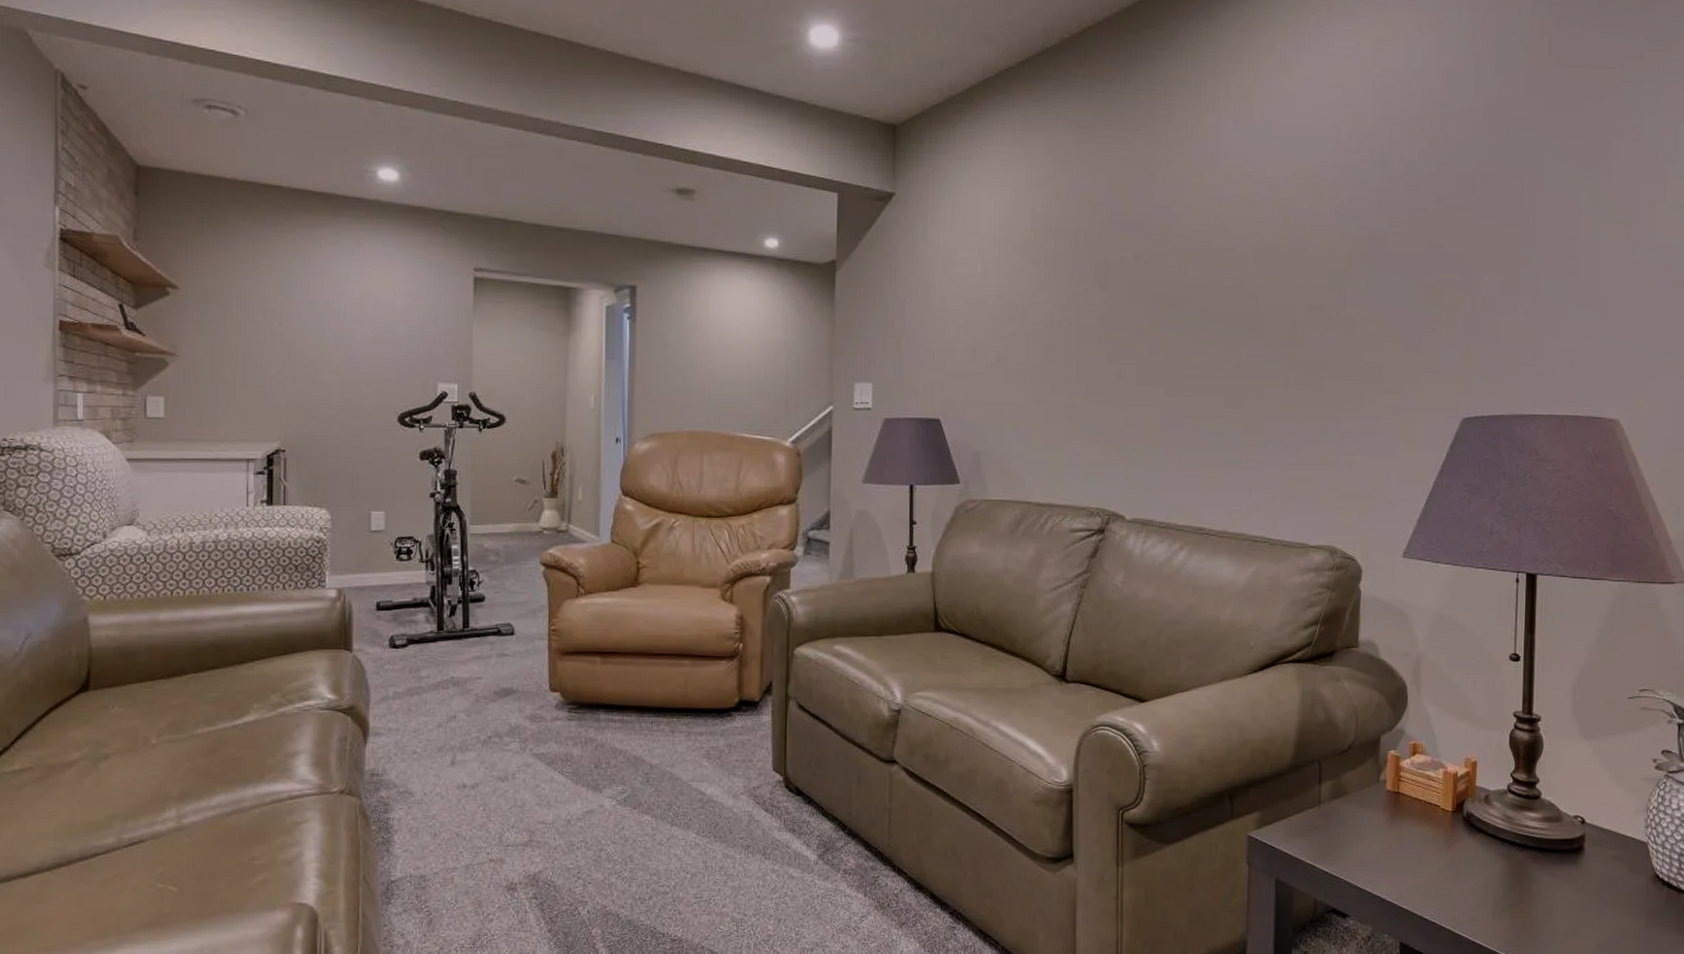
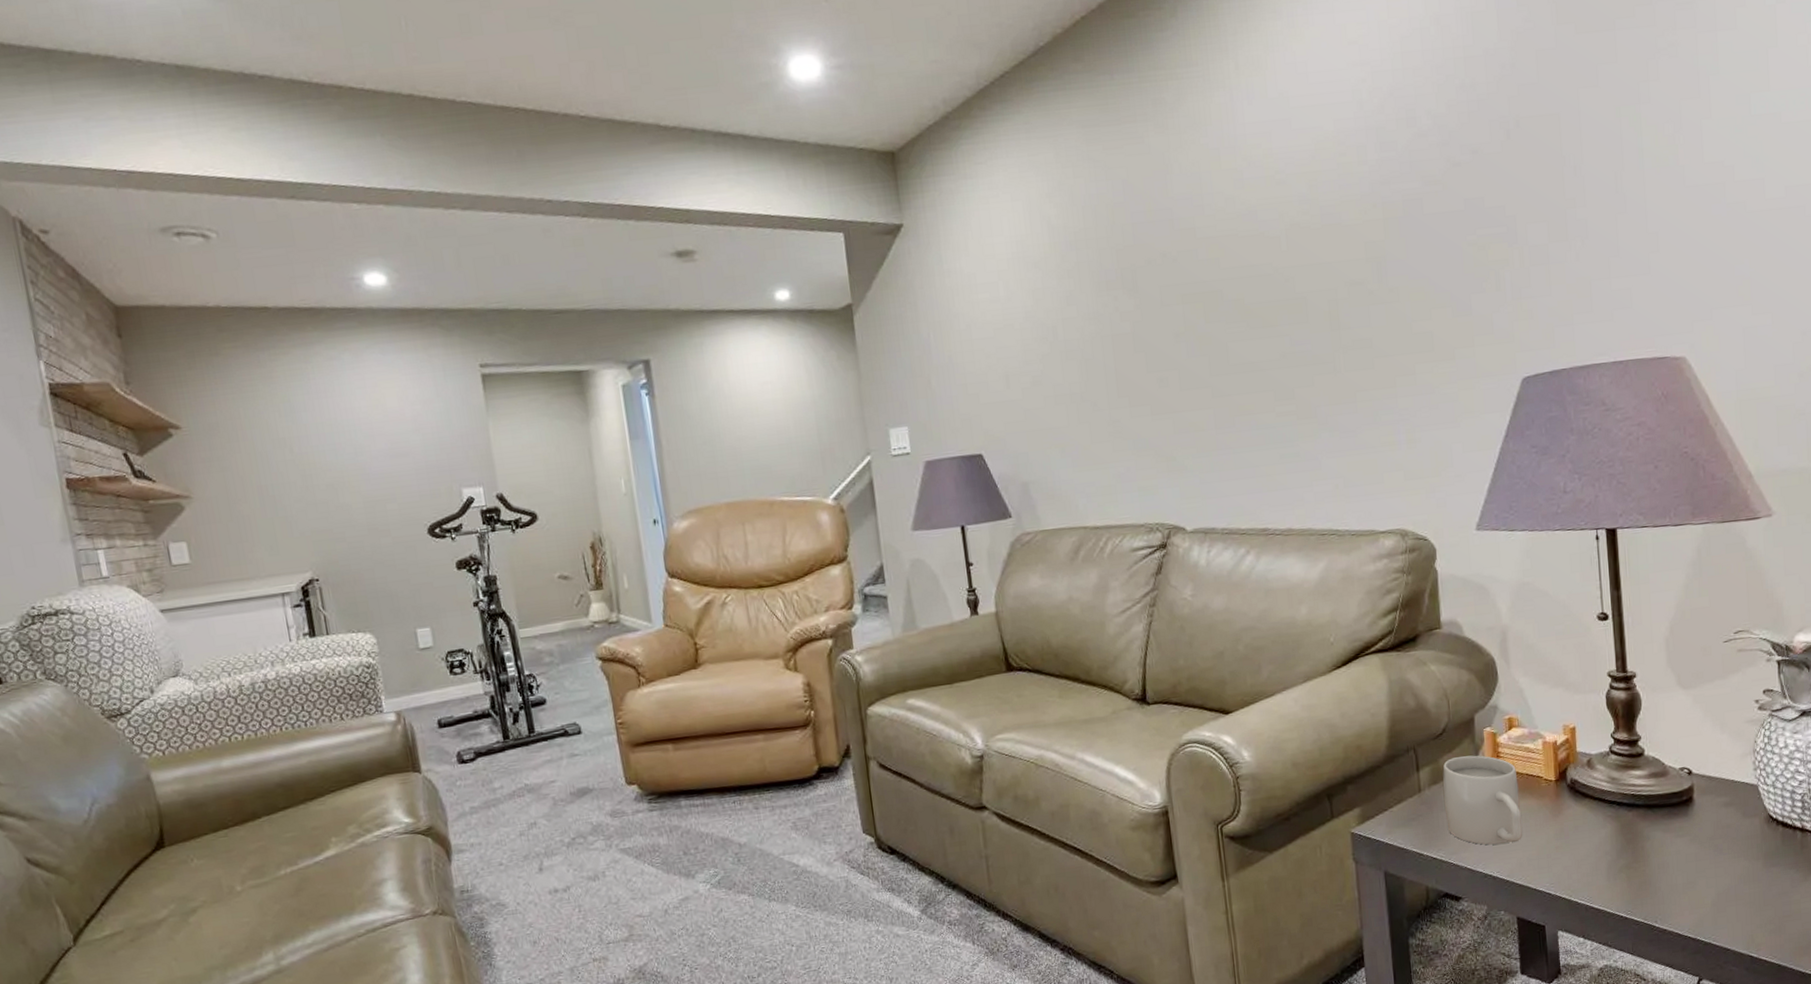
mug: none [1341,774,1416,868] -> present [1442,755,1523,845]

